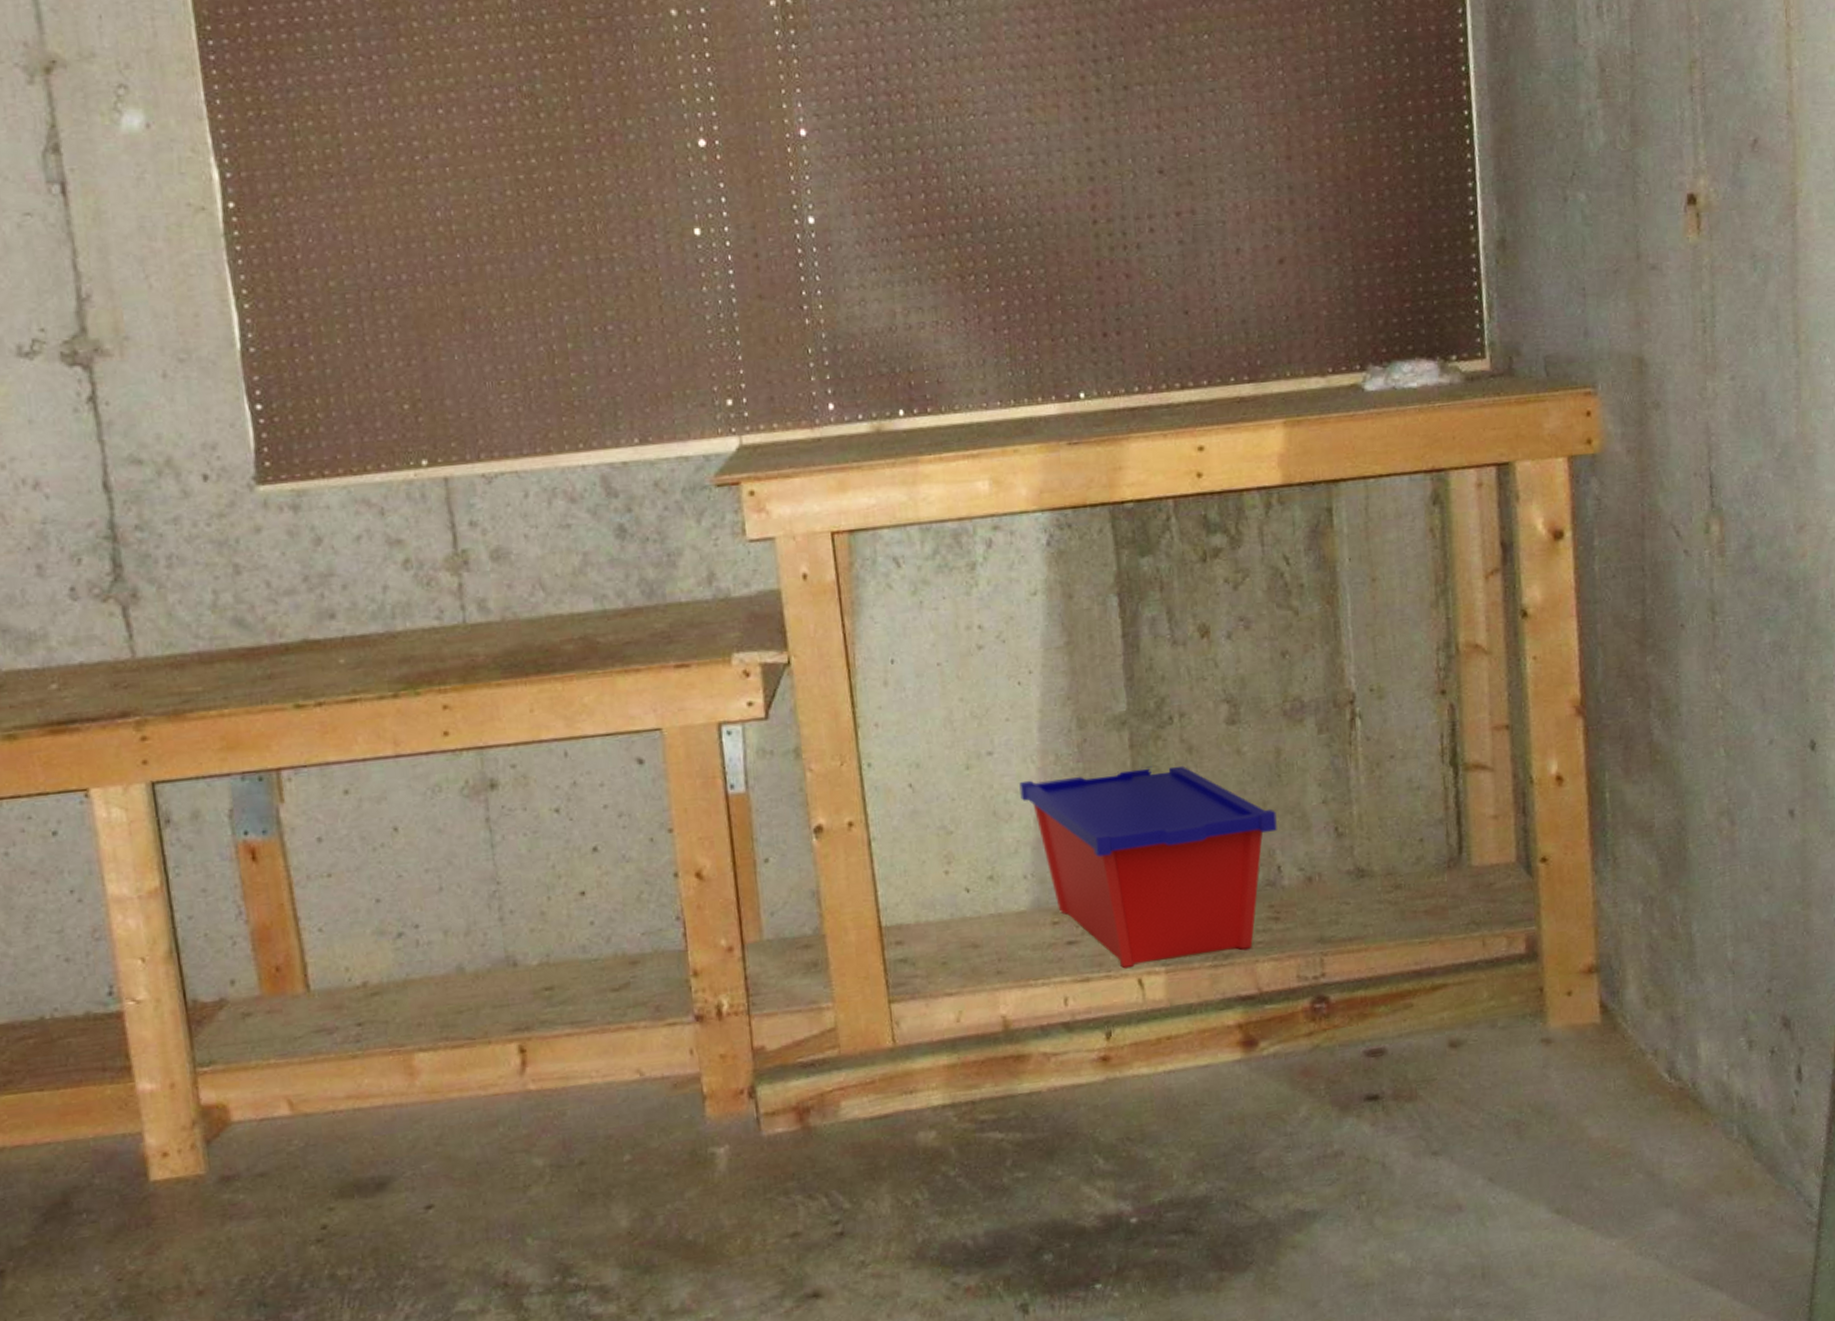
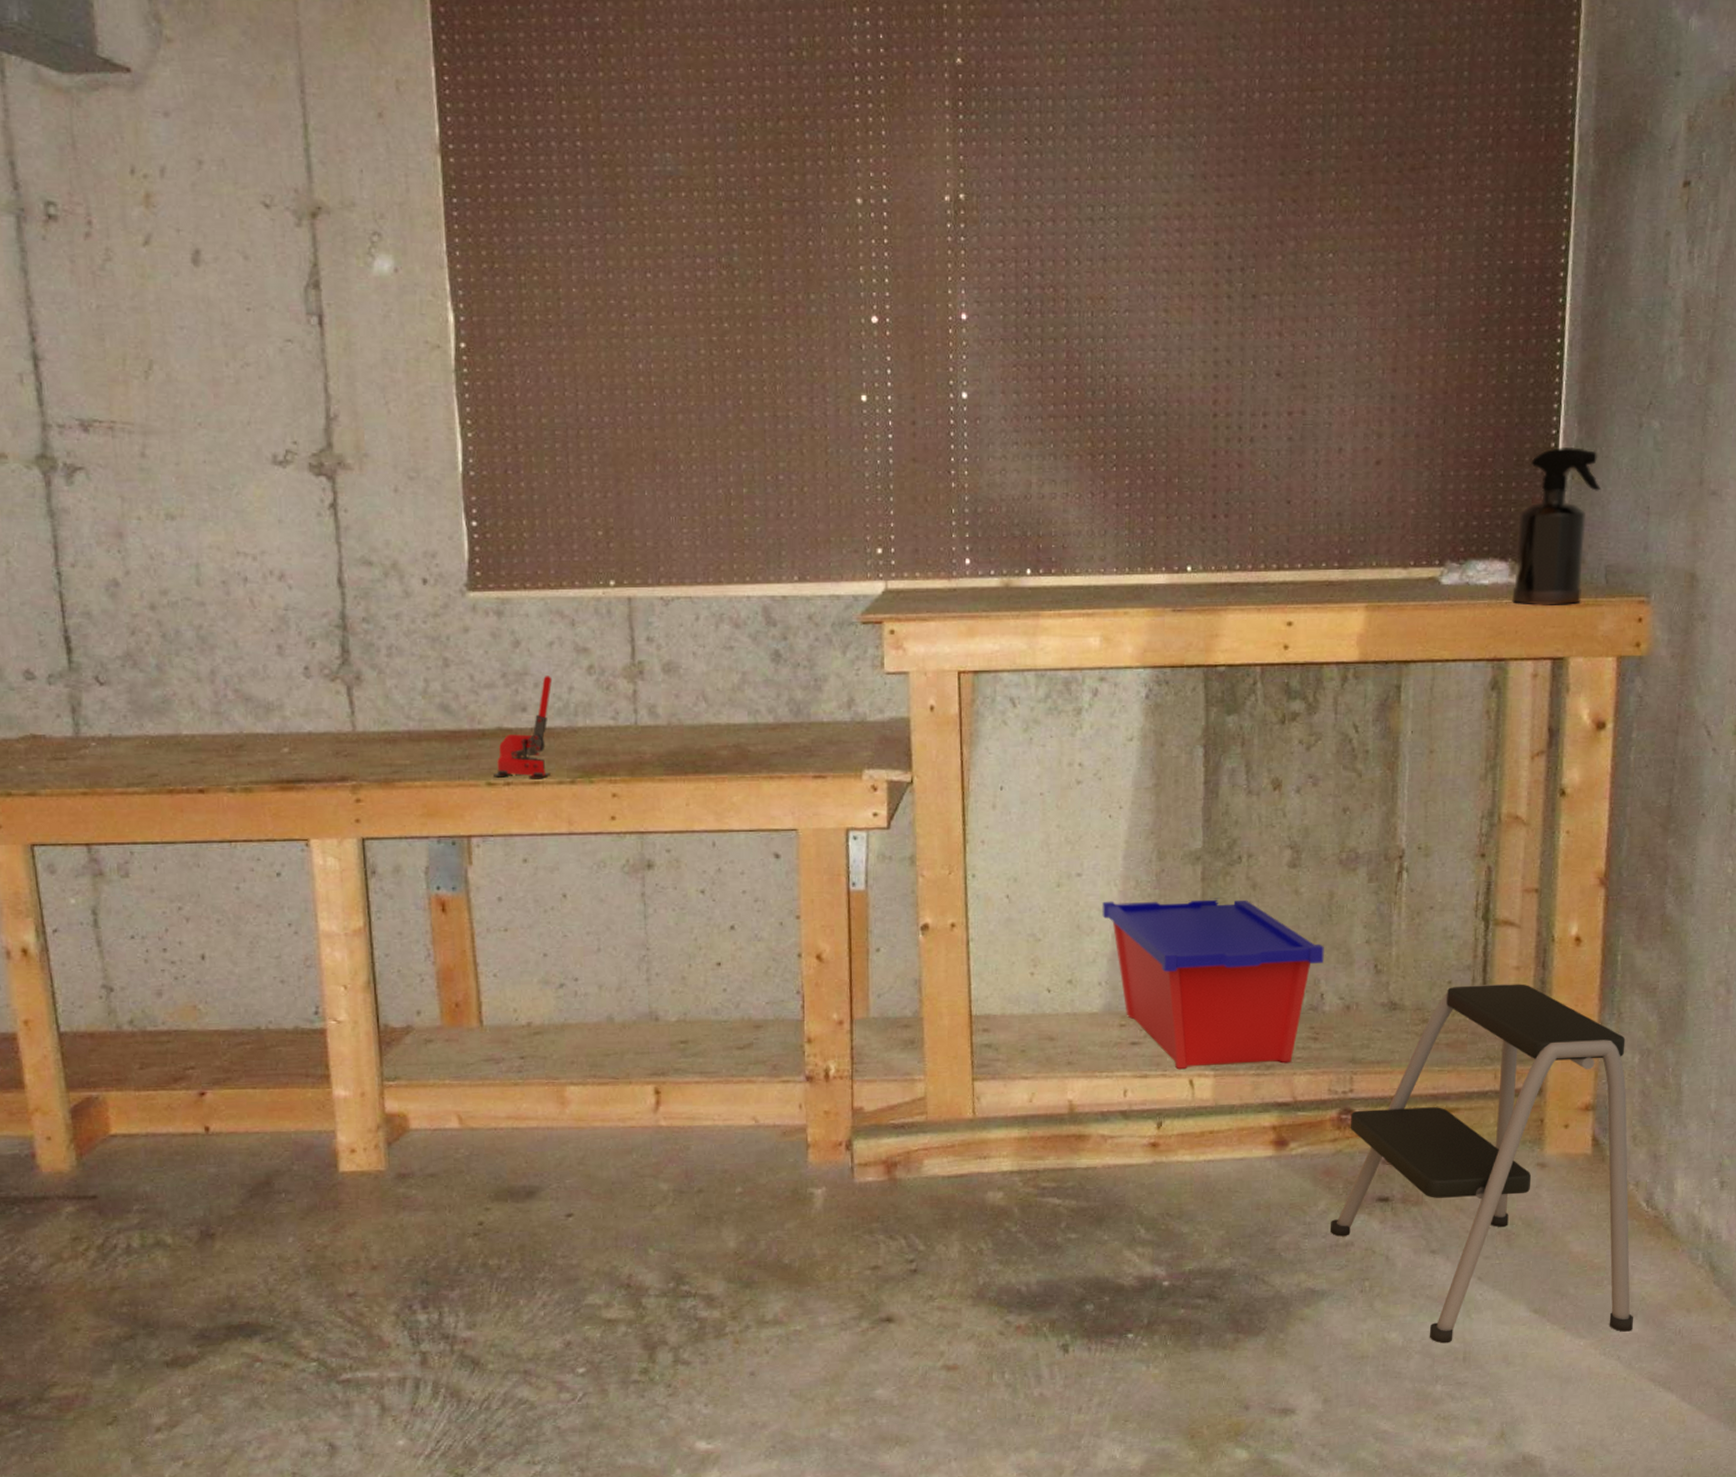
clamp: none [302,575,369,698] -> present [493,676,552,780]
step stool: none [1315,834,1669,1260] -> present [1331,984,1633,1344]
spray bottle: none [1443,228,1529,407] -> present [1512,447,1600,605]

